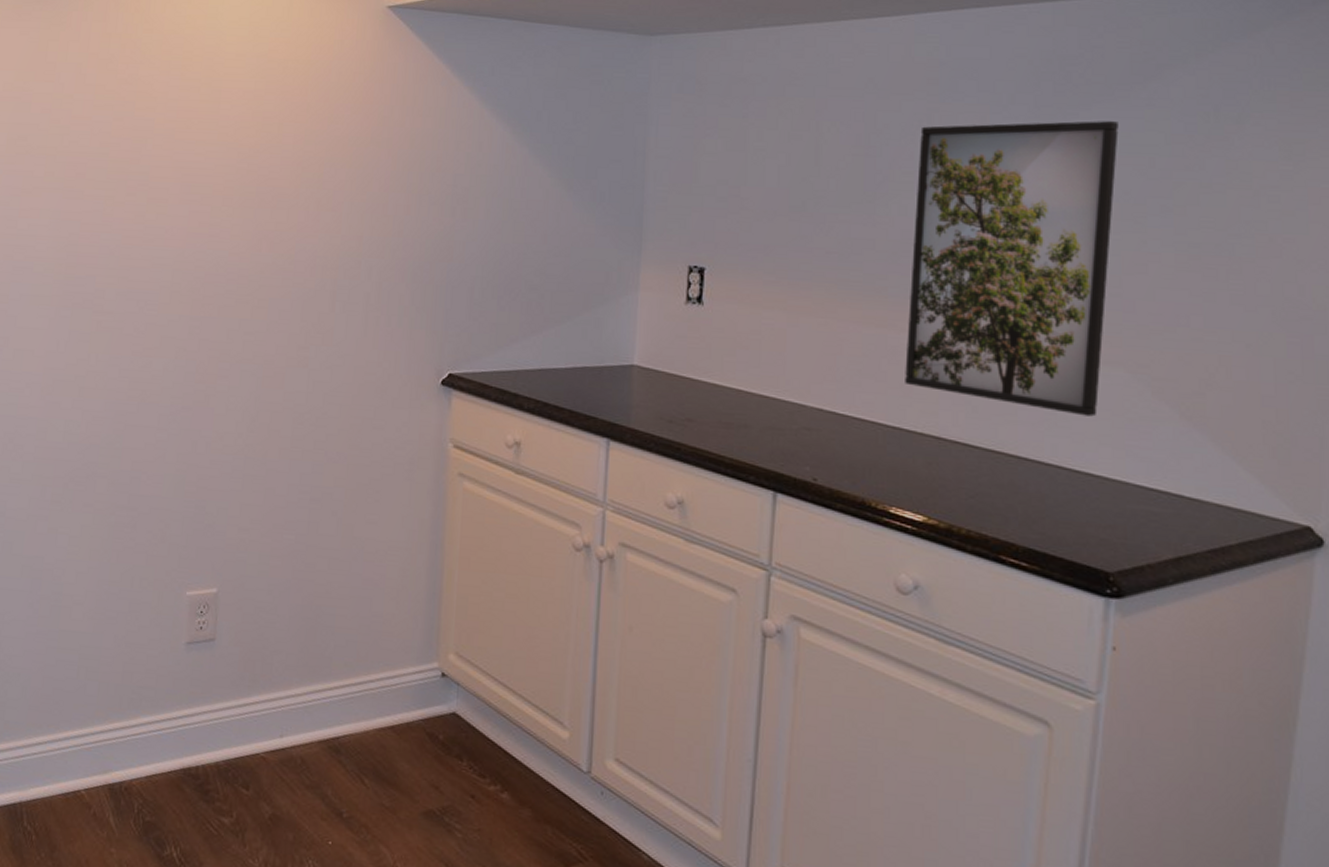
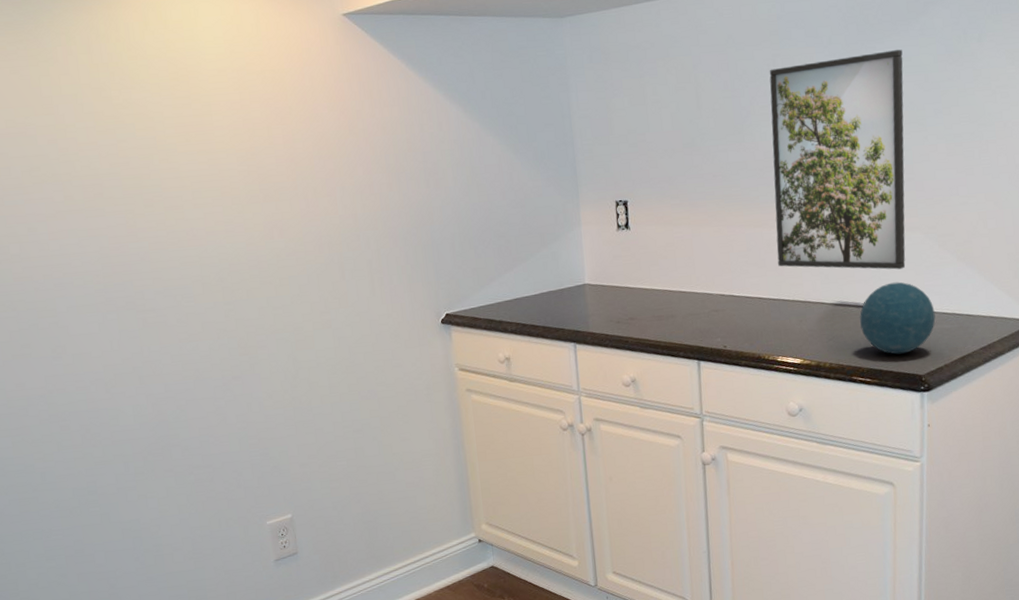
decorative orb: none [1020,432,1138,537] -> present [860,282,936,355]

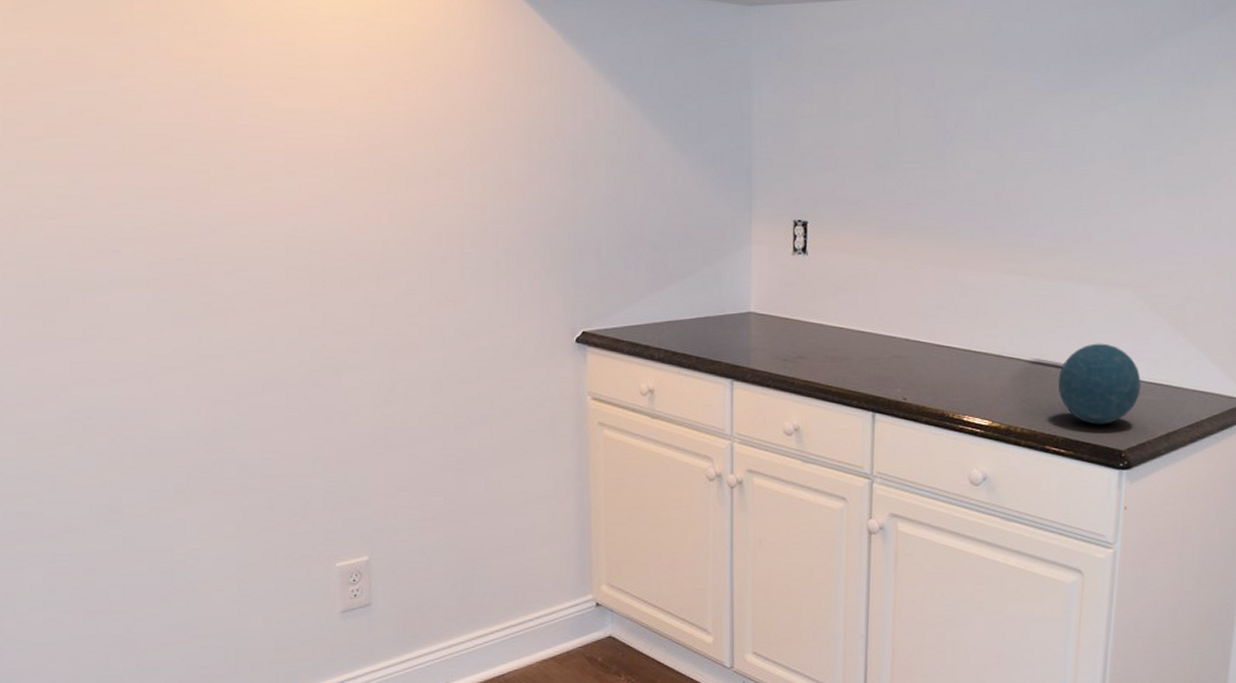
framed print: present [769,50,906,270] -> none [972,86,1126,329]

